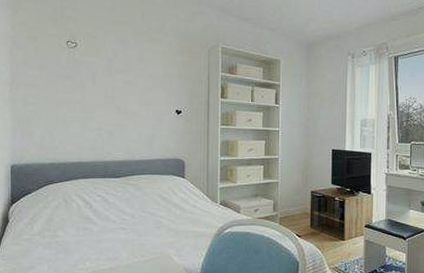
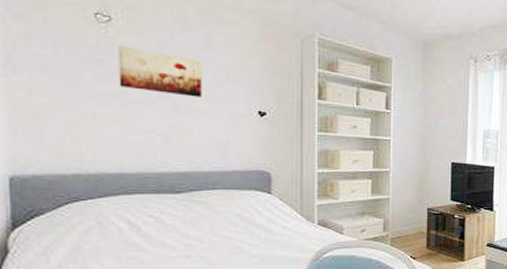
wall art: none [81,64,136,101] -> present [118,45,202,97]

